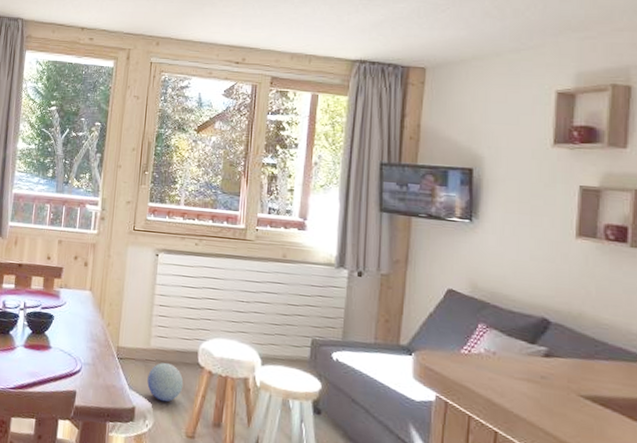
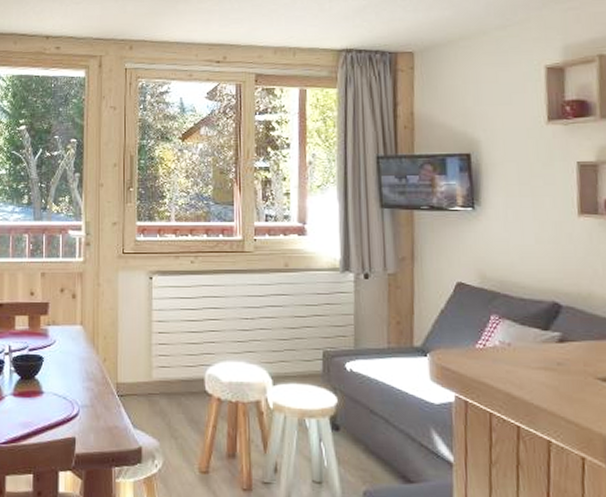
ball: present [147,363,184,402] -> none [152,395,192,438]

